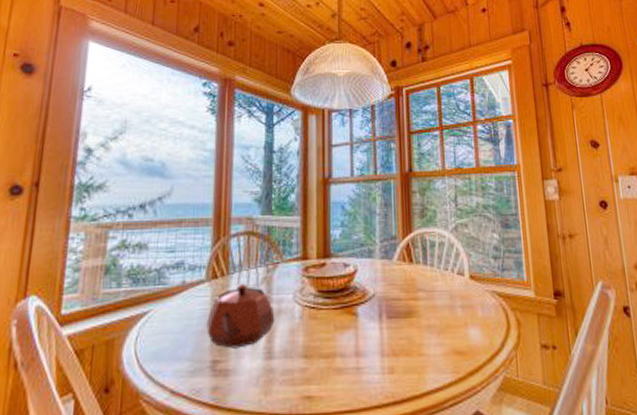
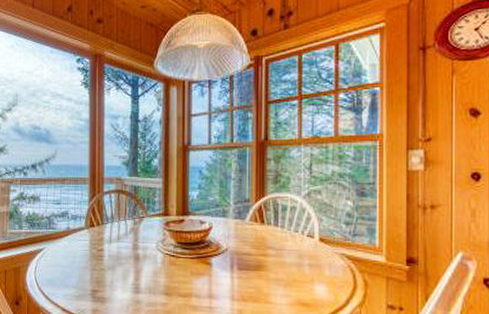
teapot: present [206,283,275,349] -> none [87,232,141,283]

